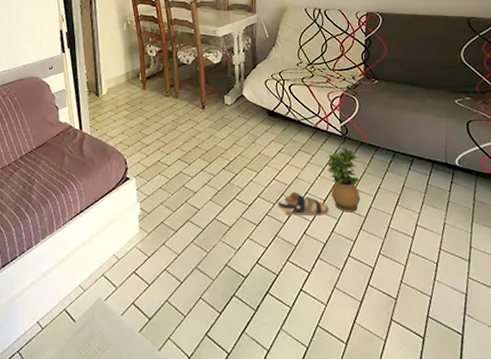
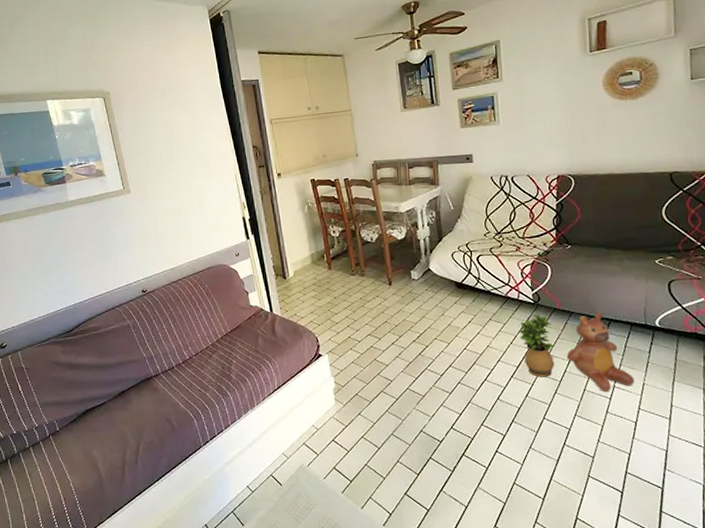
sandal: present [277,191,329,217] -> none [469,360,523,384]
teddy bear: none [371,148,436,230] -> present [566,312,635,391]

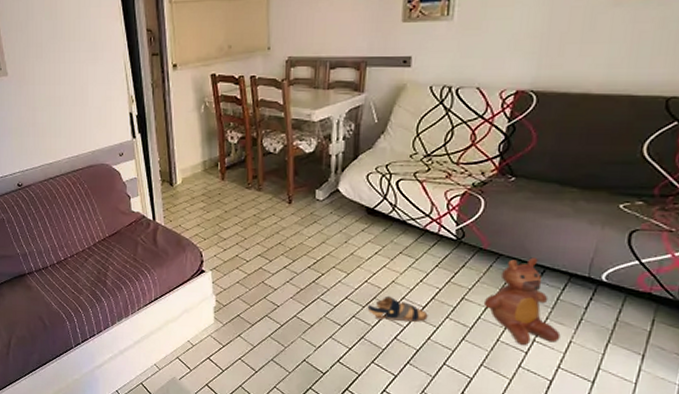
sandal: none [469,360,523,384] -> present [367,295,428,322]
potted plant: present [518,314,555,378] -> none [432,252,473,322]

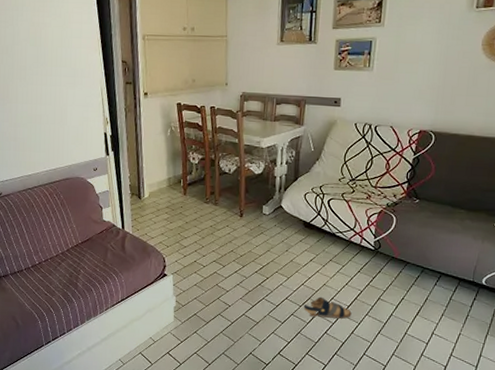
teddy bear: present [483,257,561,345] -> none [395,265,453,337]

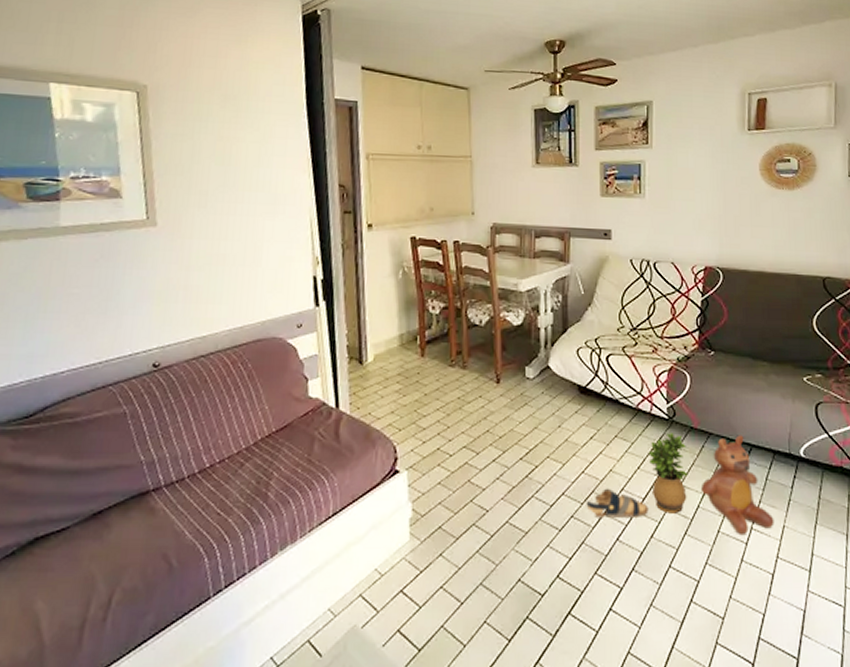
potted plant: none [355,260,387,318] -> present [648,433,688,514]
teddy bear: none [395,265,453,337] -> present [700,435,774,534]

